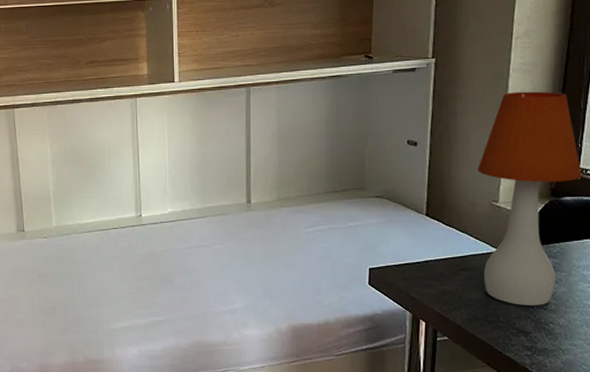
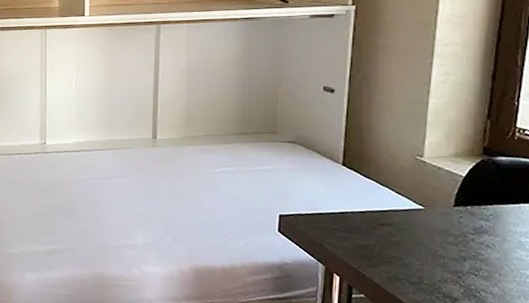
table lamp: present [477,91,582,306] -> none [400,43,519,271]

